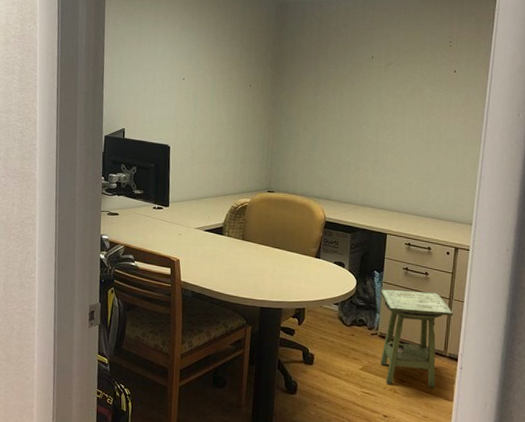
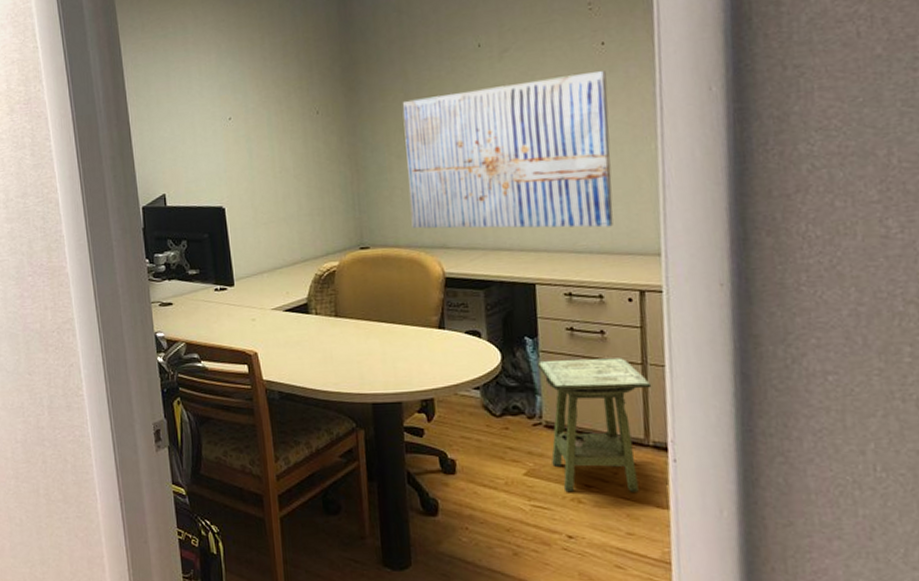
wall art: none [307,88,455,200] -> present [402,71,613,229]

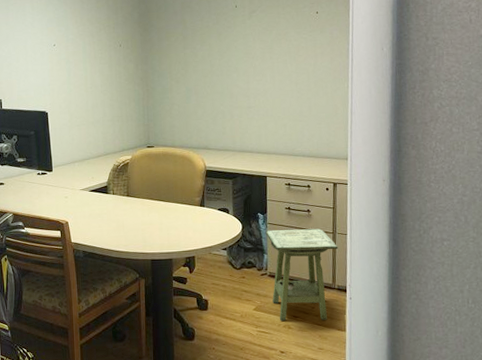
wall art: present [402,71,613,229] -> none [181,31,319,139]

